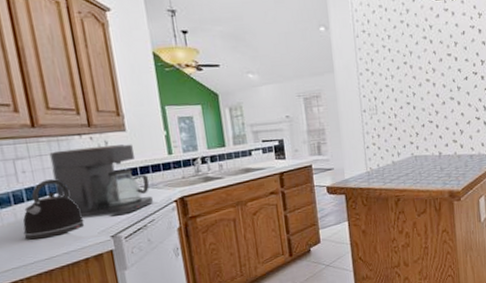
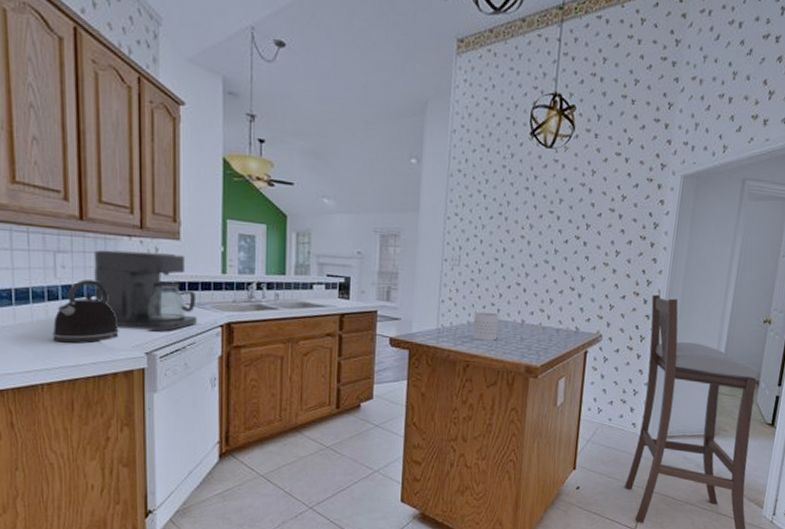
mug: none [396,150,421,176] -> present [472,311,500,341]

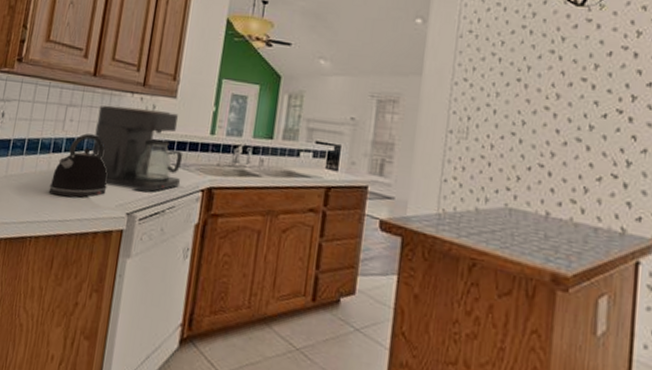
mug: present [472,311,500,341] -> none [481,196,517,236]

